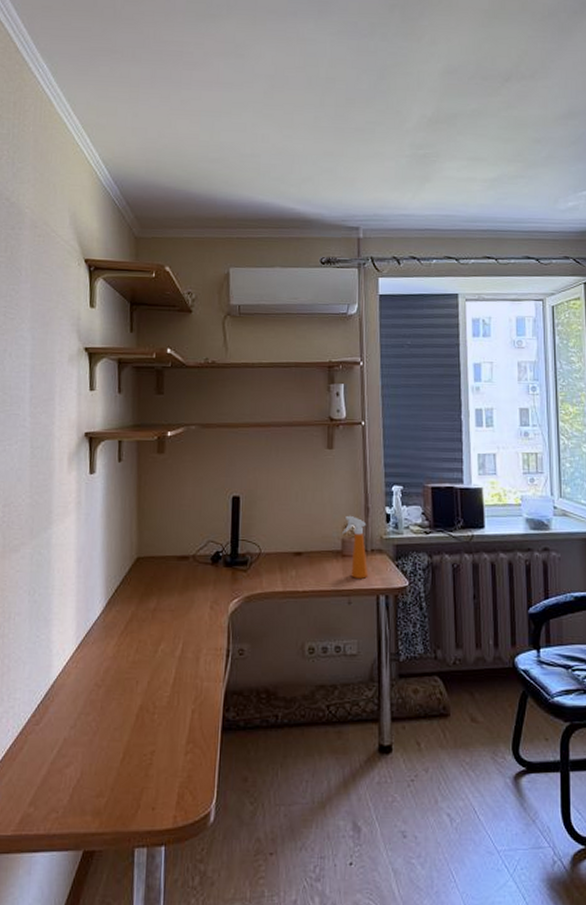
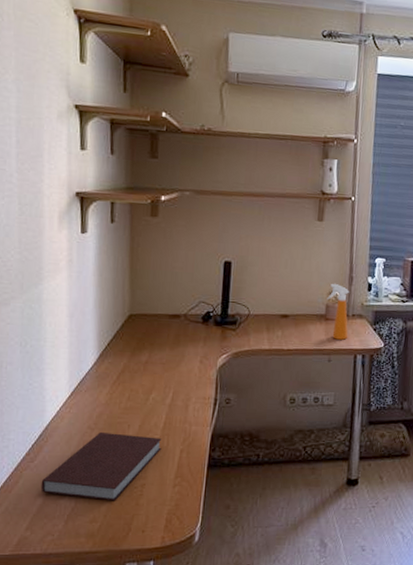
notebook: none [45,690,172,772] -> present [40,432,162,501]

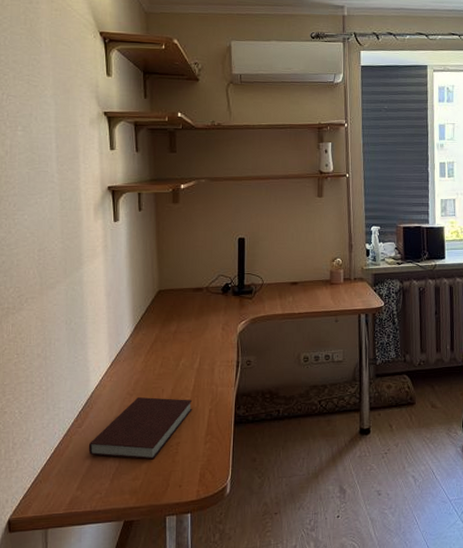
spray bottle: present [327,284,349,340] -> none [330,252,352,302]

